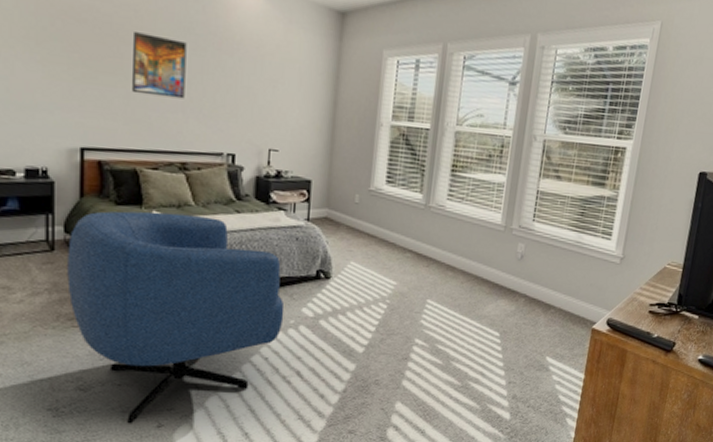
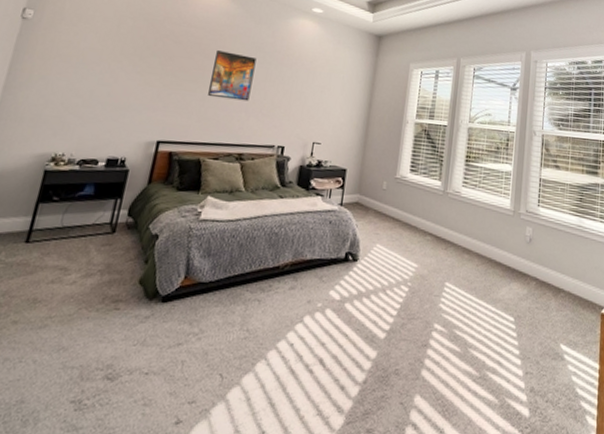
armchair: present [67,211,285,424] -> none [118,196,314,420]

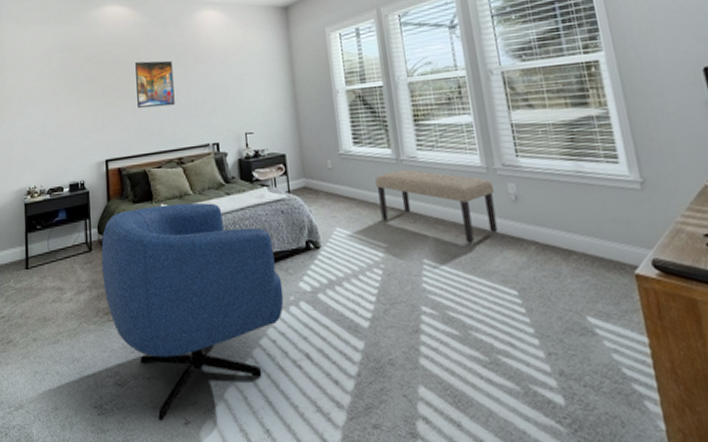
armchair: none [118,196,314,420] -> present [101,202,284,422]
bench: none [419,201,515,273] -> present [375,169,498,244]

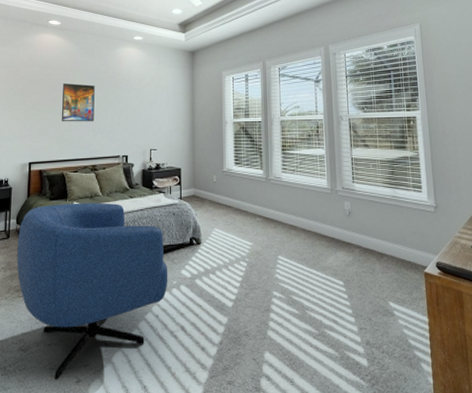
bench: present [375,169,498,244] -> none [249,187,334,245]

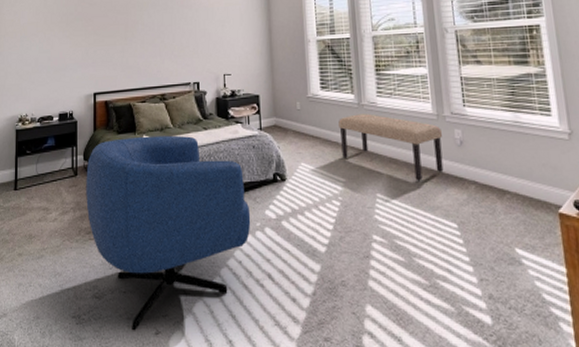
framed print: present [62,83,95,122] -> none [126,4,161,48]
bench: none [249,187,334,245] -> present [338,114,444,181]

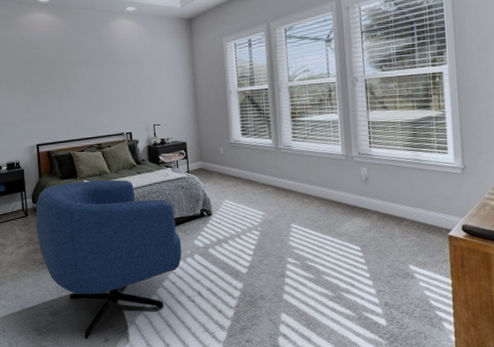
bench: present [338,114,444,181] -> none [258,156,350,213]

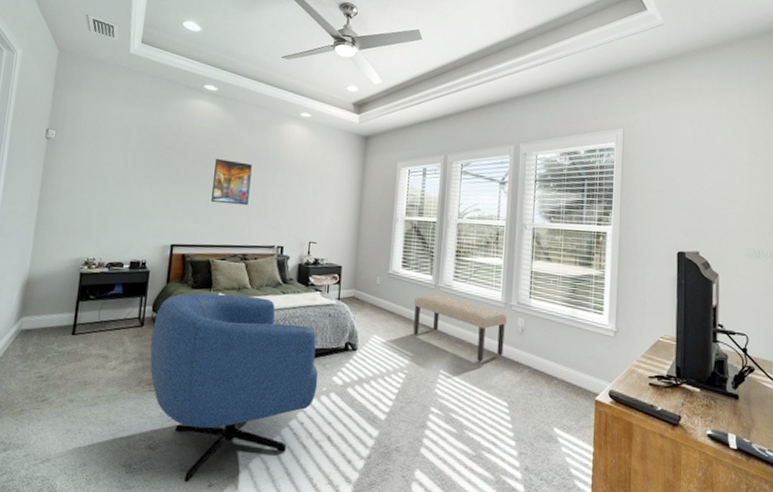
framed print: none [60,62,95,103] -> present [211,159,252,206]
bench: none [258,156,350,213] -> present [413,294,507,362]

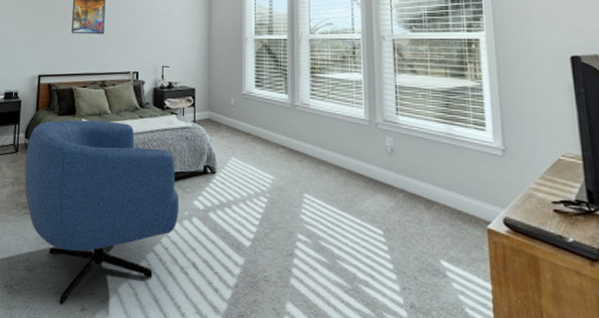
bench: present [413,294,507,362] -> none [271,114,373,185]

